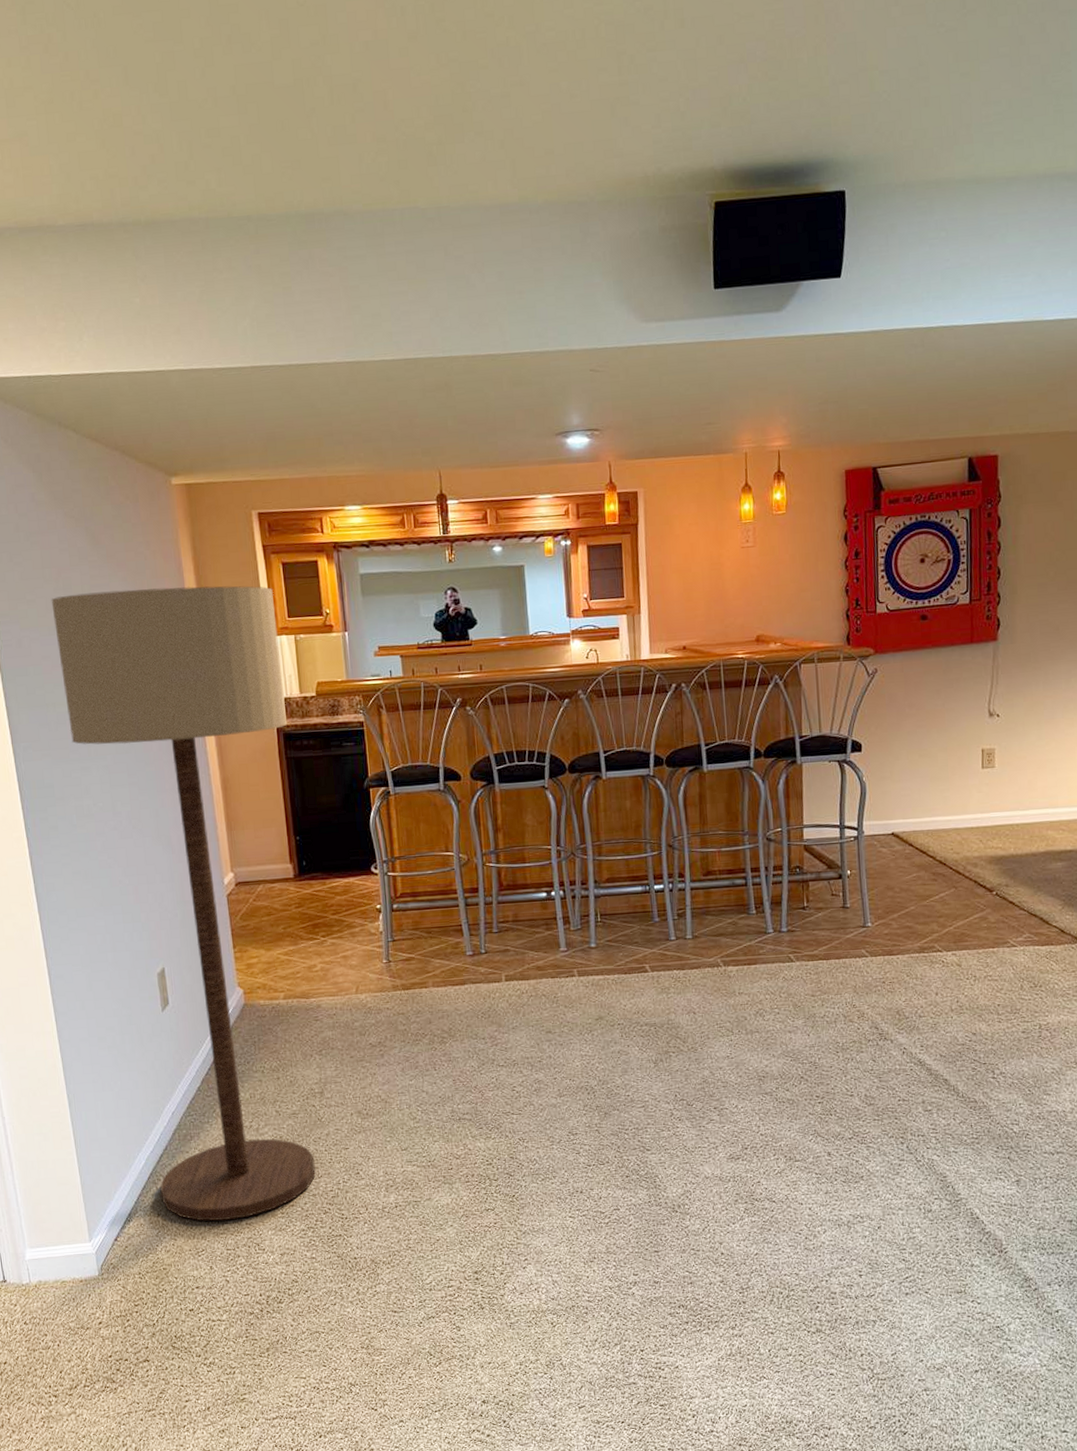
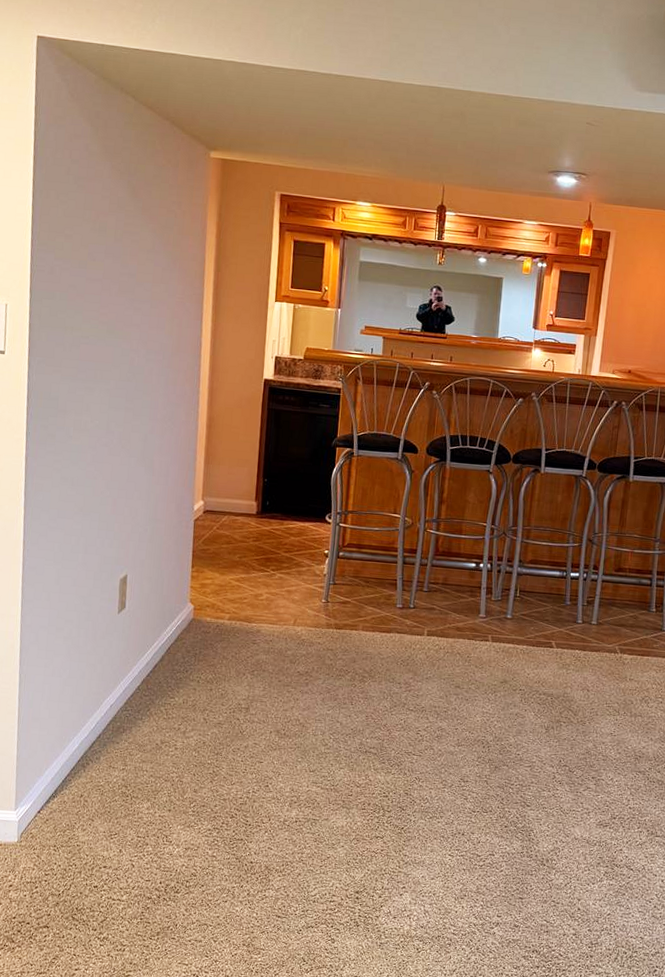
floor lamp: present [51,586,316,1221] -> none [81,236,282,810]

